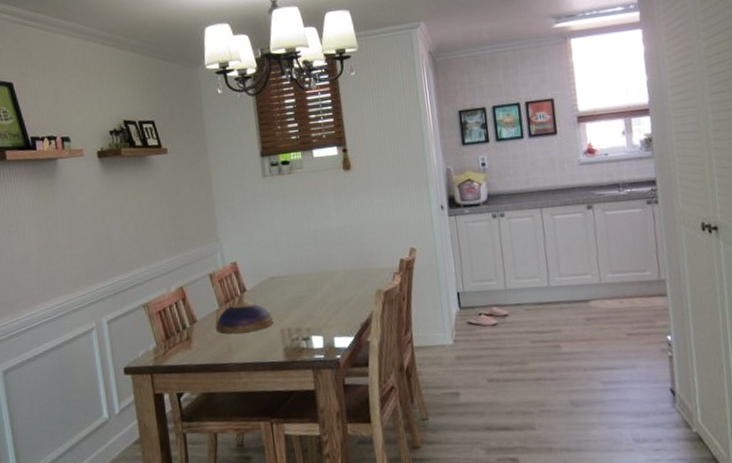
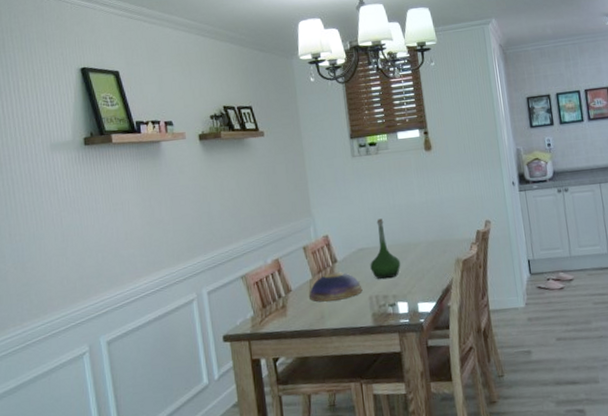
vase: none [282,244,316,311] -> present [370,218,401,280]

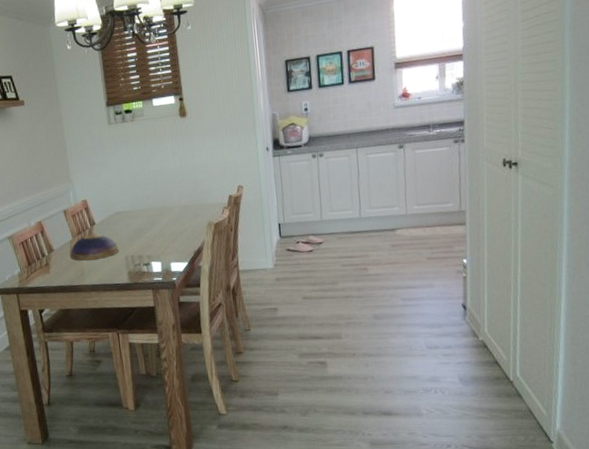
vase: present [370,218,401,280] -> none [126,184,155,241]

